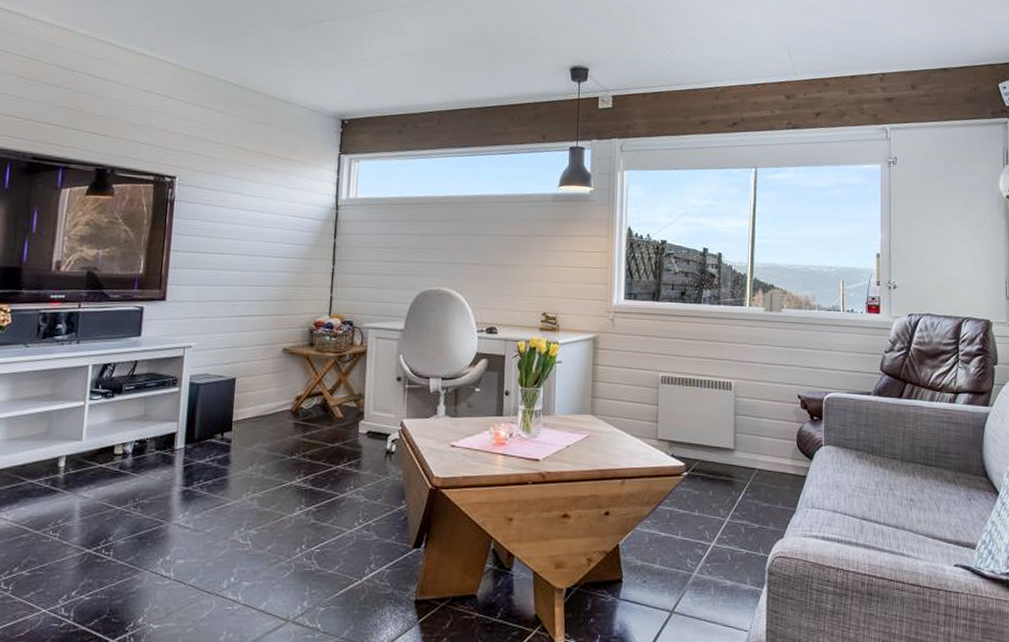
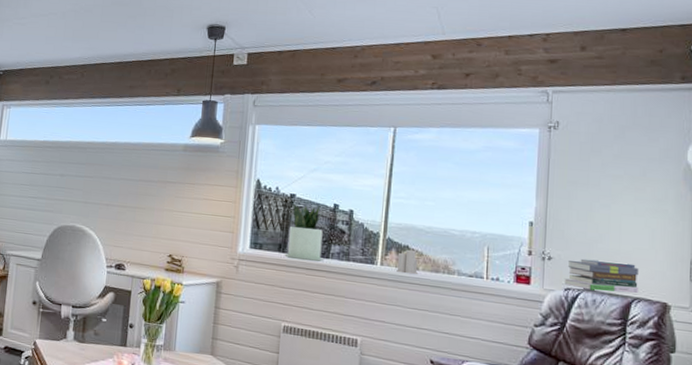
planter: none [659,250,697,308] -> present [284,203,325,262]
books: none [907,285,966,314] -> present [564,258,639,294]

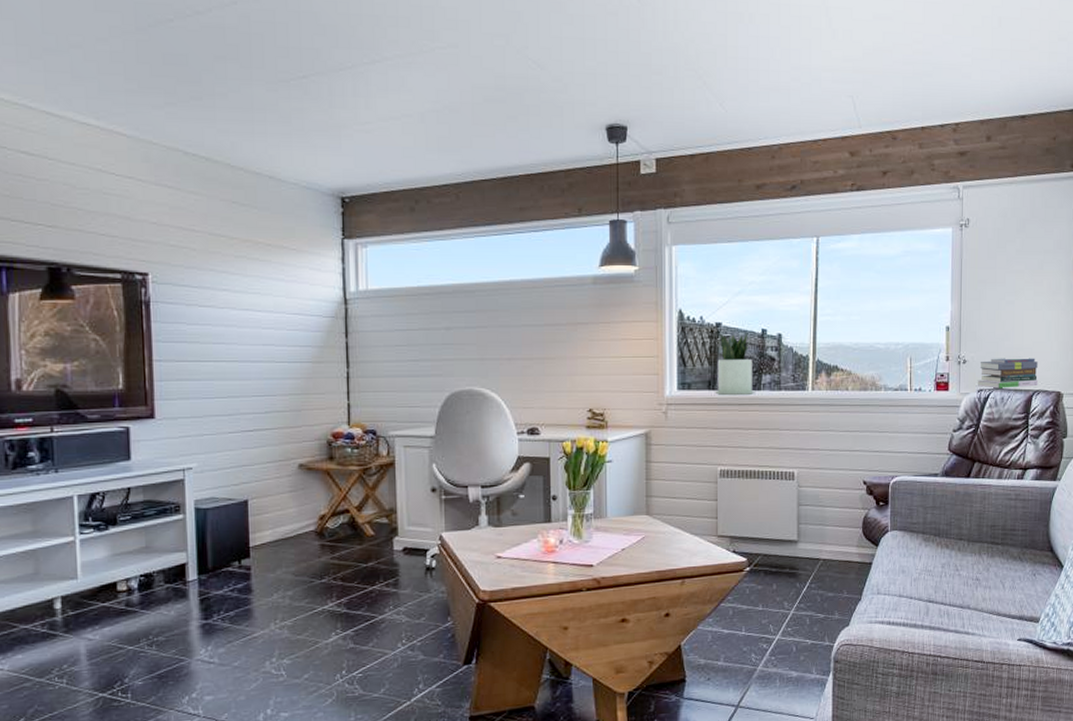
candle: present [396,249,419,275] -> none [827,370,848,396]

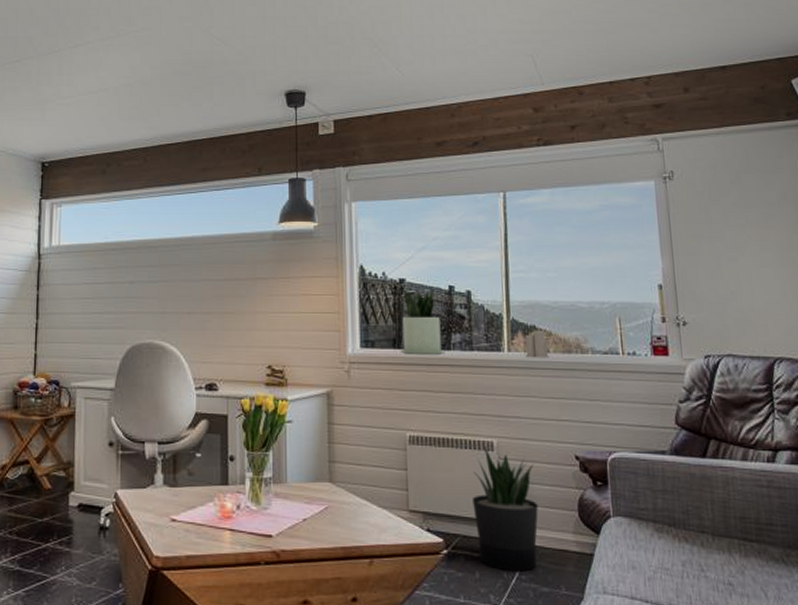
planter: none [774,477,829,582] -> present [473,447,538,572]
candle: none [827,370,848,396] -> present [525,330,550,358]
books: present [977,356,1038,389] -> none [702,319,778,355]

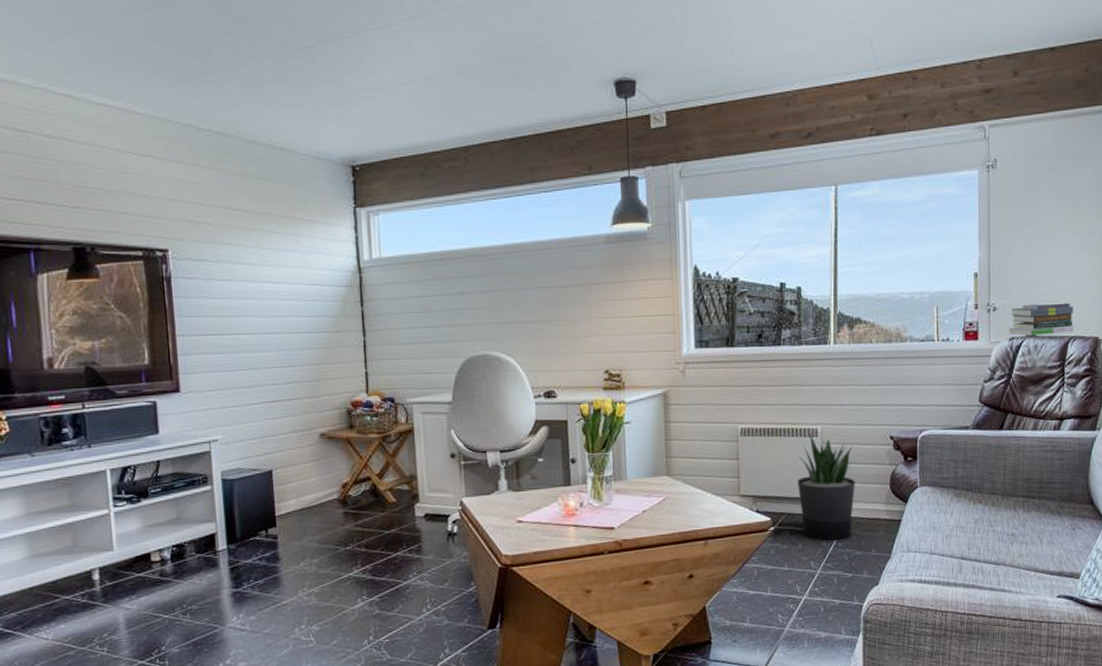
planter: present [400,289,446,356] -> none [733,287,776,353]
candle: present [525,330,550,358] -> none [850,322,872,349]
books: none [702,319,778,355] -> present [1008,302,1073,336]

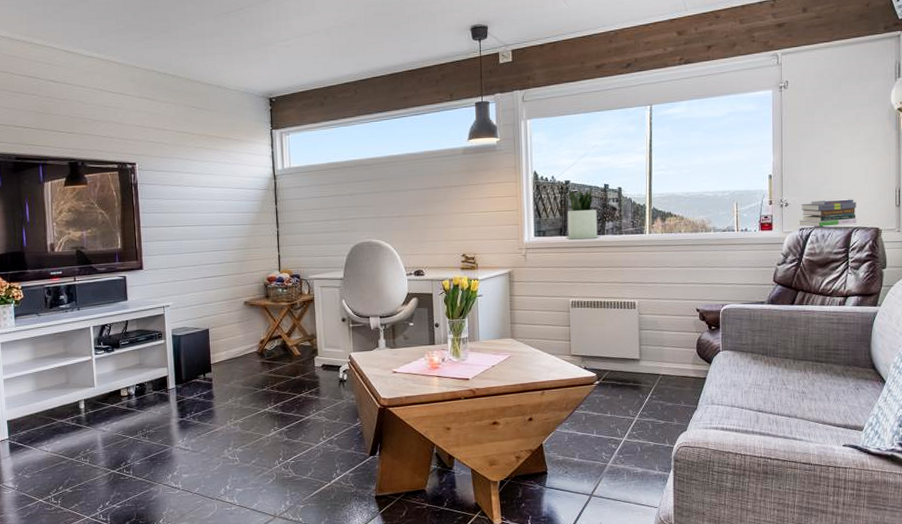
planter: none [733,287,776,353] -> present [566,188,601,241]
planter: present [798,433,855,541] -> none [619,306,667,393]

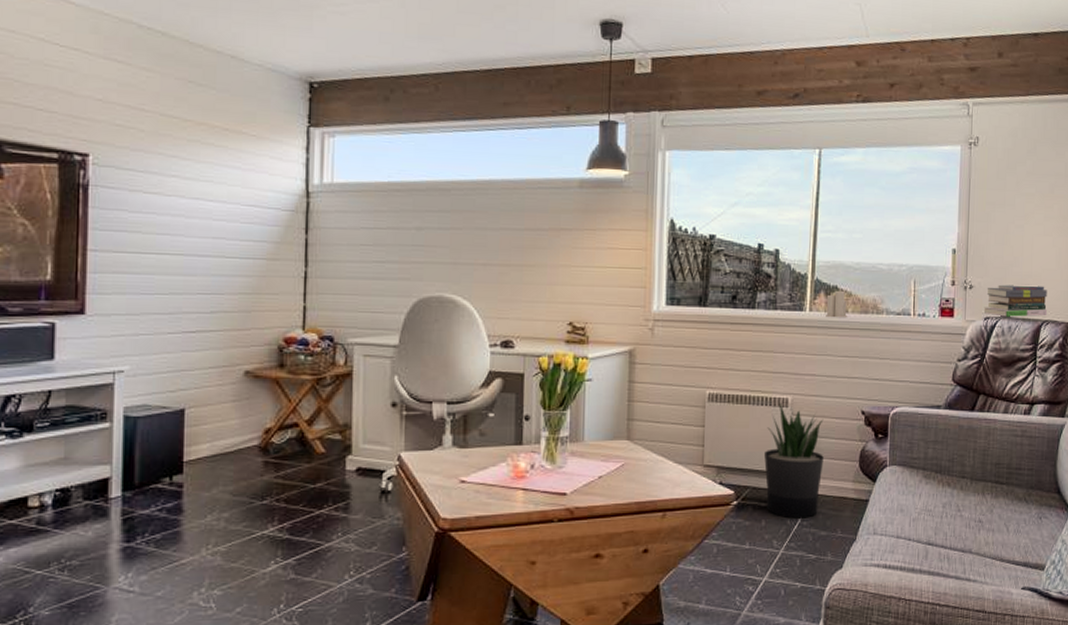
planter: present [566,188,601,241] -> none [706,246,750,314]
planter: none [619,306,667,393] -> present [764,403,824,519]
candle: none [662,215,681,238] -> present [826,290,848,318]

